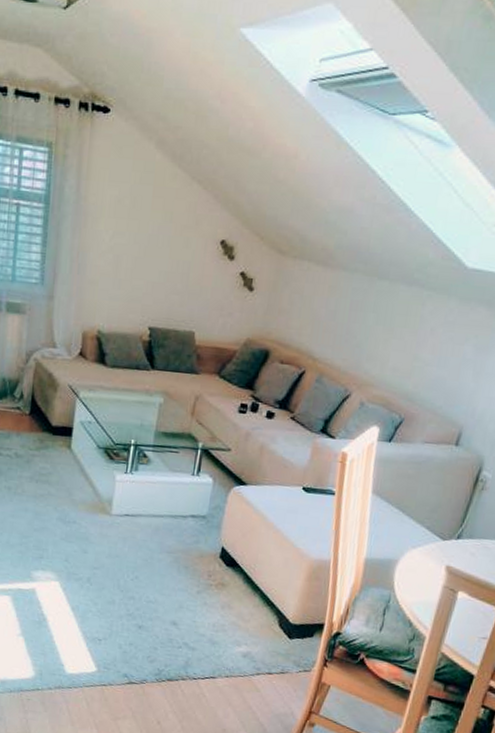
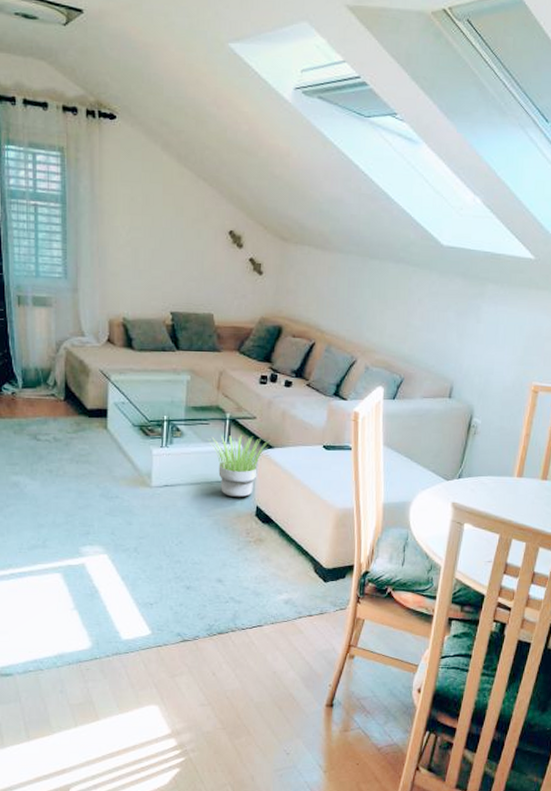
potted plant: none [177,466,242,536] -> present [209,434,268,498]

